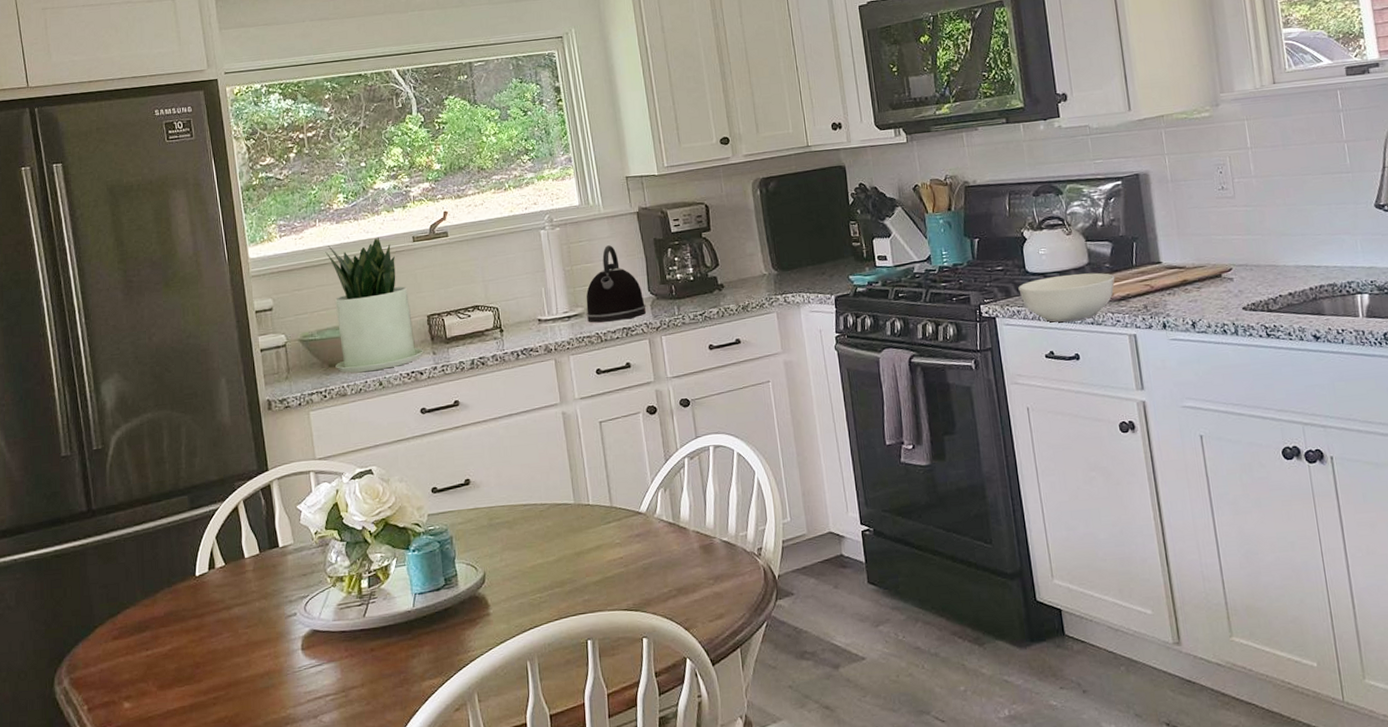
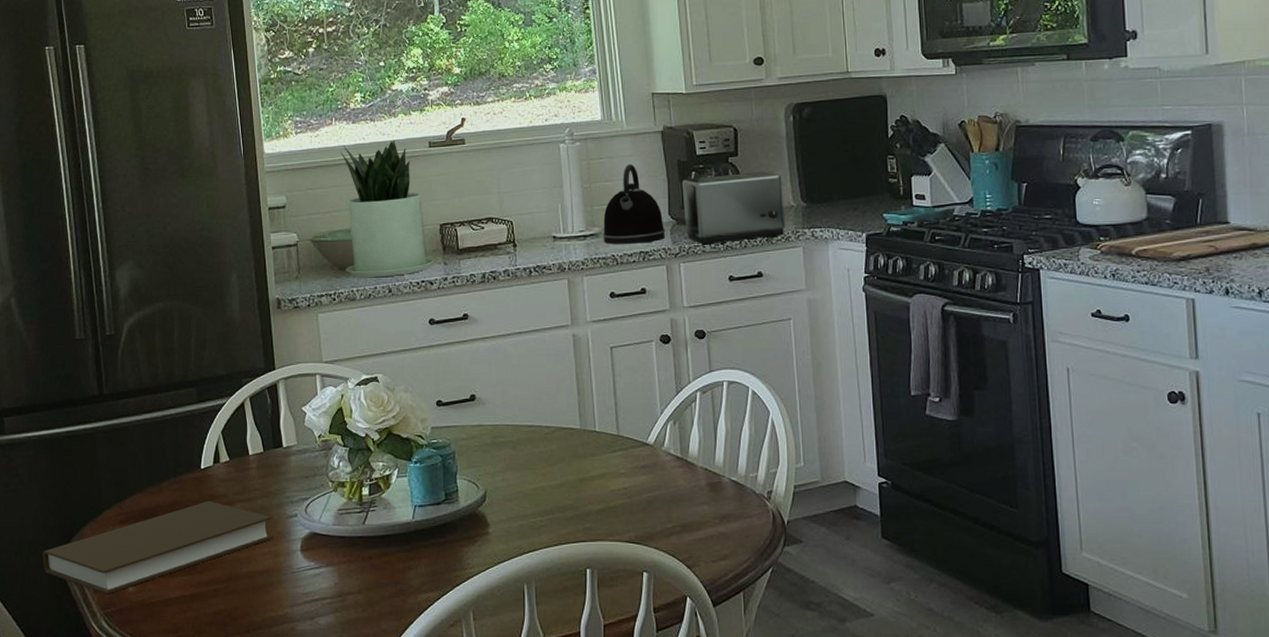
book: none [33,607,274,714] -> present [43,500,274,595]
toaster: none [659,243,759,317] -> present [681,171,785,245]
bowl: present [1018,272,1115,323] -> none [1067,228,1176,280]

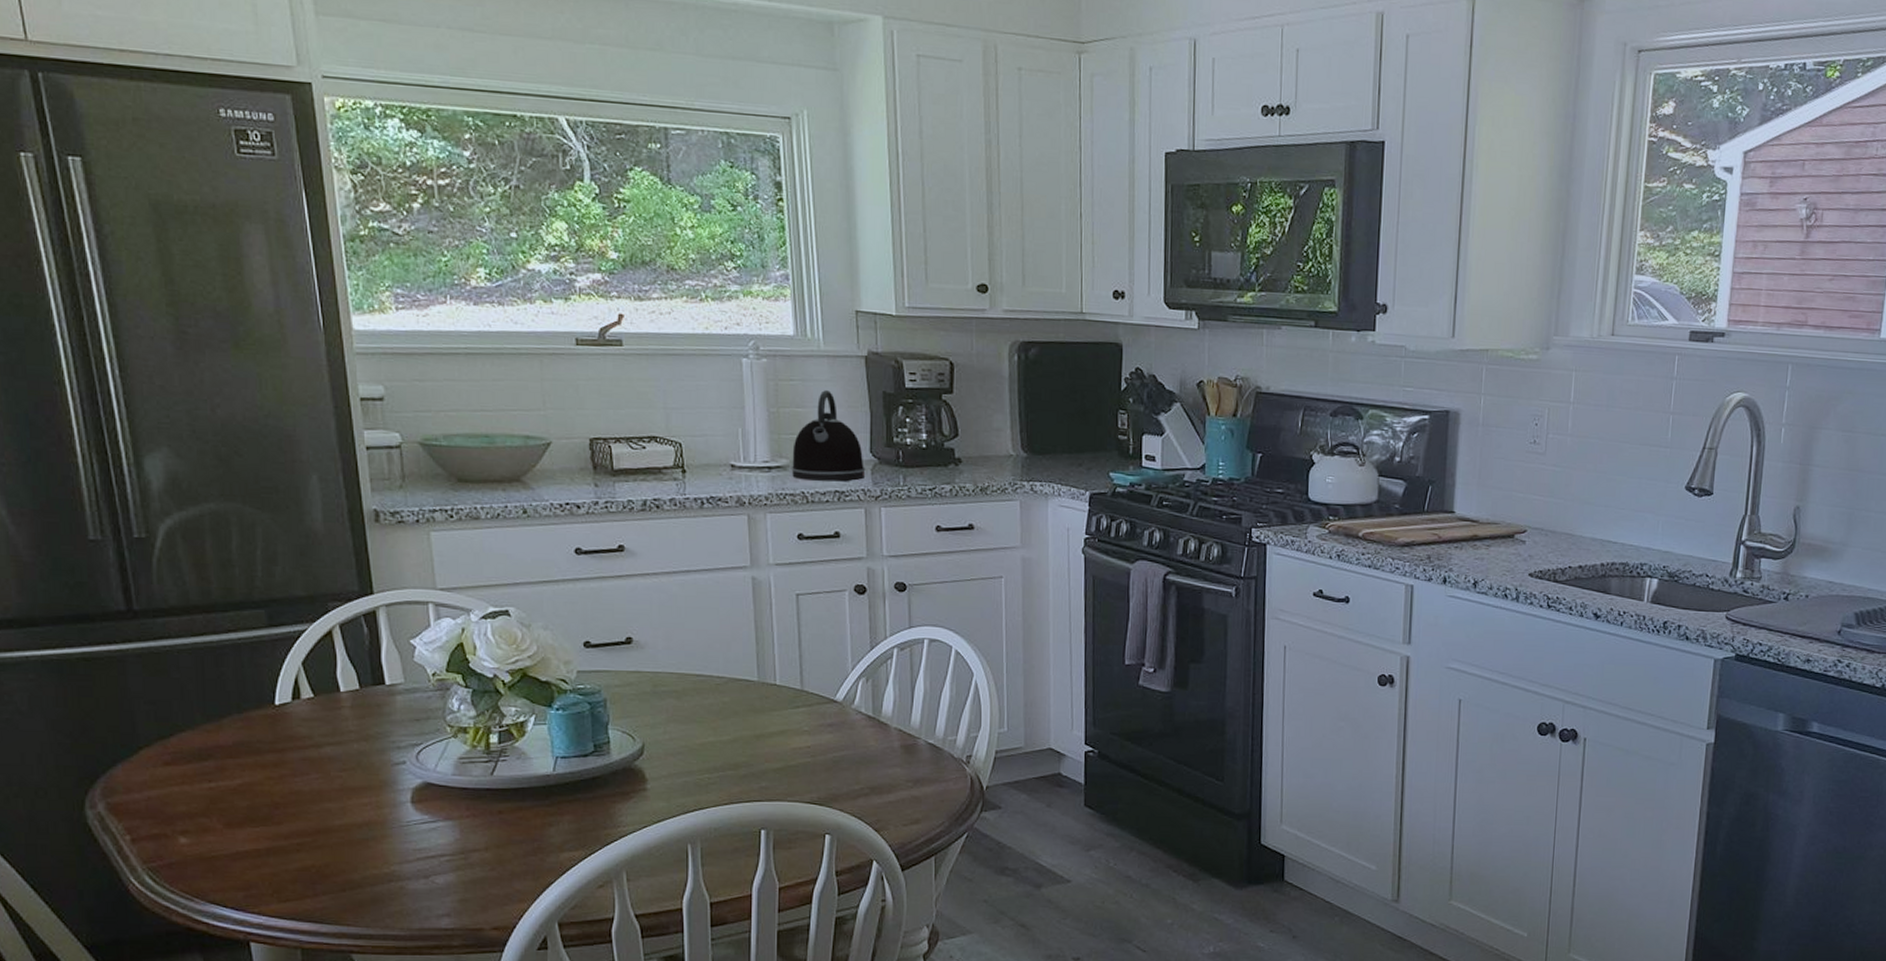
book: present [43,500,274,595] -> none [55,742,376,846]
planter: present [340,140,436,278] -> none [458,331,584,495]
toaster: present [681,171,785,245] -> none [886,413,1002,490]

